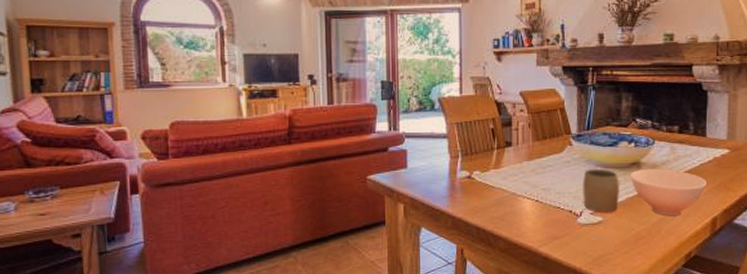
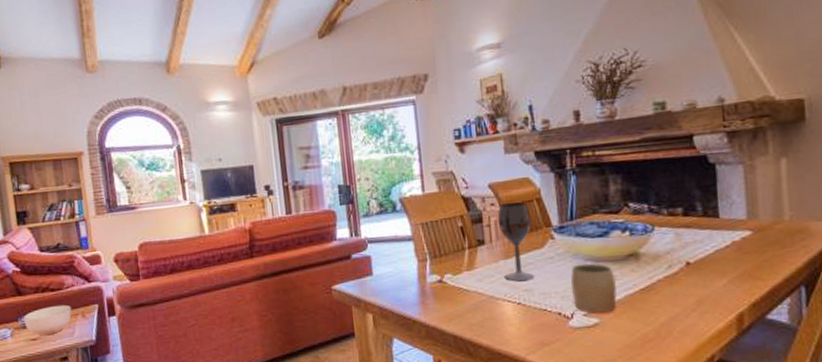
bowl: none [31,179,90,211] -> present [23,304,72,336]
wine glass: none [525,110,554,181] -> present [497,202,535,282]
bowl: present [629,168,708,216] -> none [626,259,727,315]

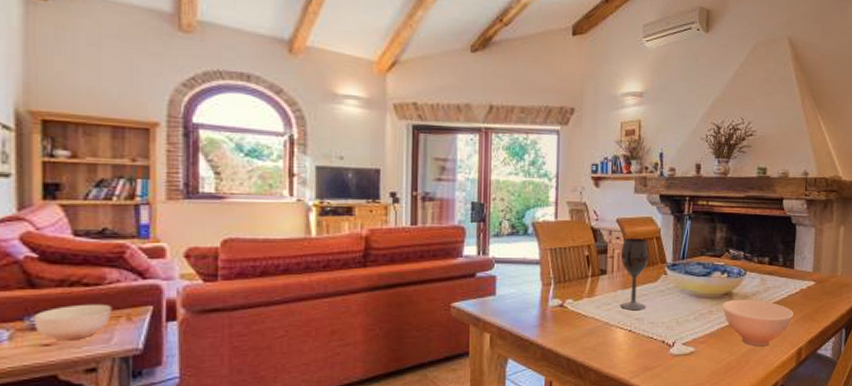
mug: present [570,263,617,313] -> none [675,298,712,343]
bowl: none [626,259,727,315] -> present [721,299,794,347]

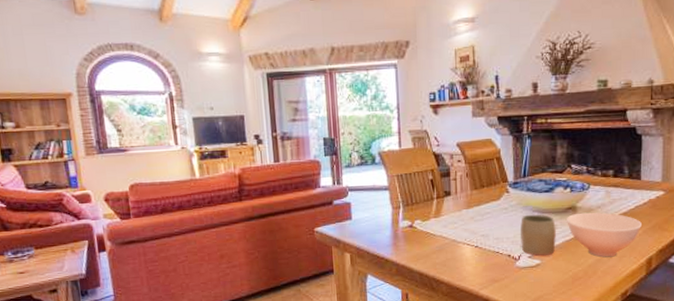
bowl: present [33,303,113,341] -> none [9,240,61,270]
wine glass: present [620,237,650,311] -> none [463,159,491,228]
mug: none [675,298,712,343] -> present [519,214,556,256]

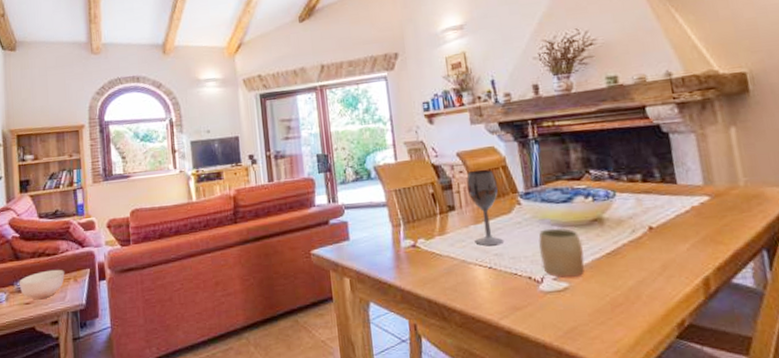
bowl: none [9,240,61,270] -> present [19,269,65,300]
wine glass: none [463,159,491,228] -> present [466,169,505,247]
bowl: present [565,212,643,258] -> none [592,223,689,279]

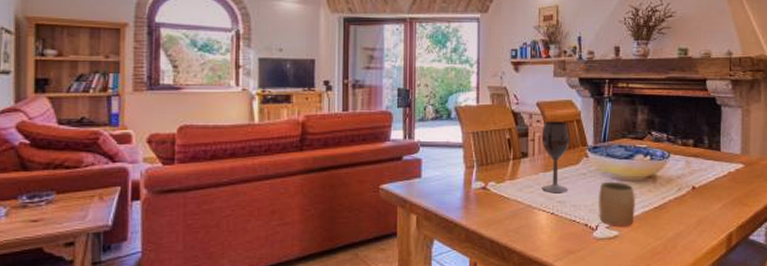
bowl: present [19,269,65,300] -> none [25,184,88,218]

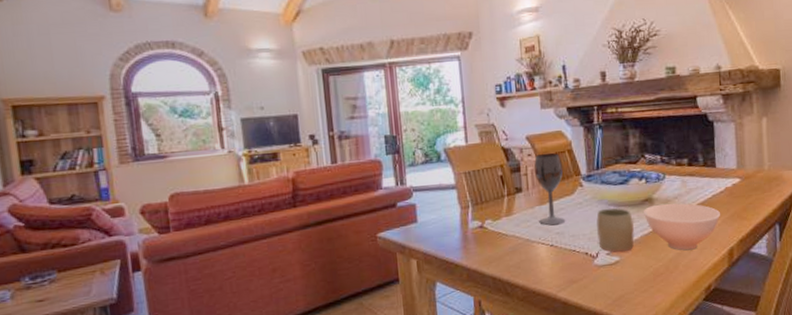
bowl: none [645,182,723,231] -> present [642,203,721,251]

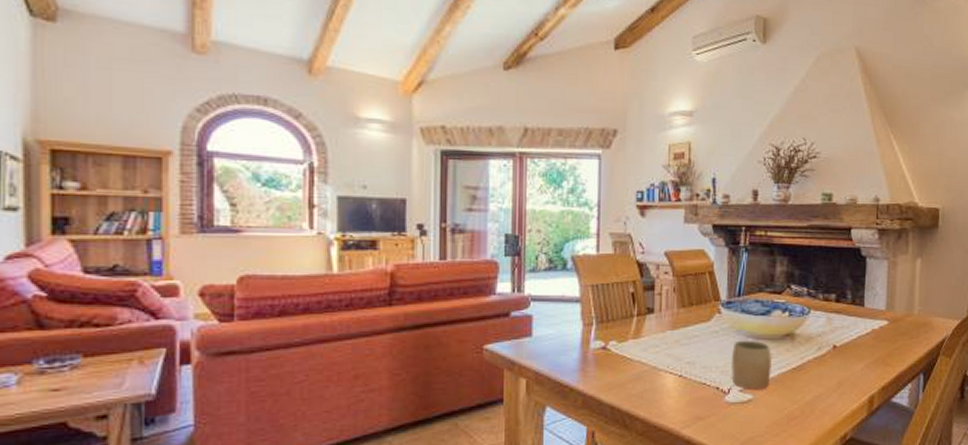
wine glass: present [533,153,566,226] -> none [669,272,702,354]
bowl: present [642,203,721,251] -> none [782,340,865,394]

